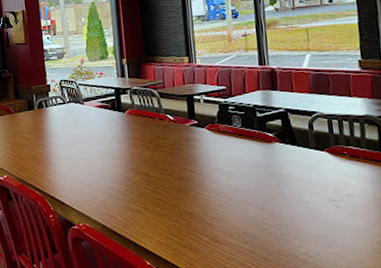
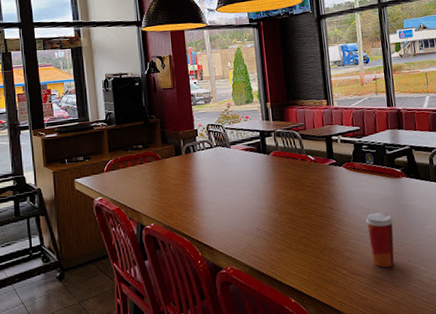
paper cup: none [231,179,264,238] -> present [365,212,395,268]

